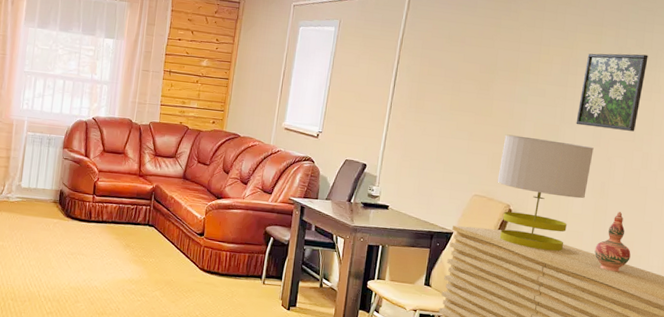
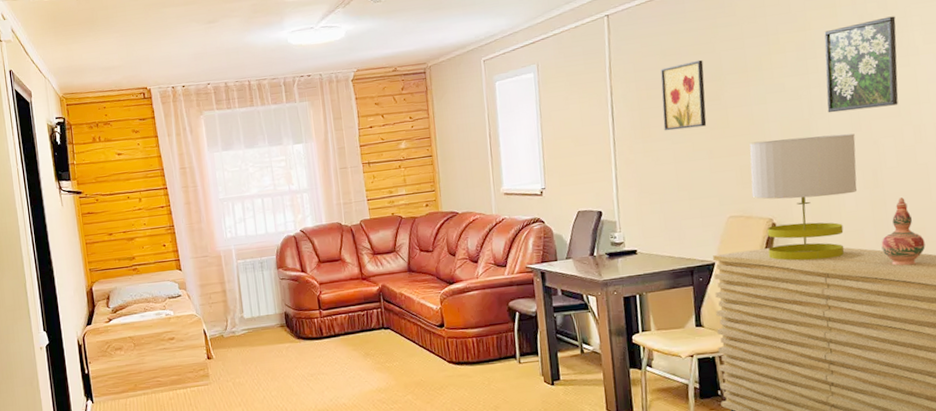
wall art: none [436,51,482,111] -> present [661,59,707,131]

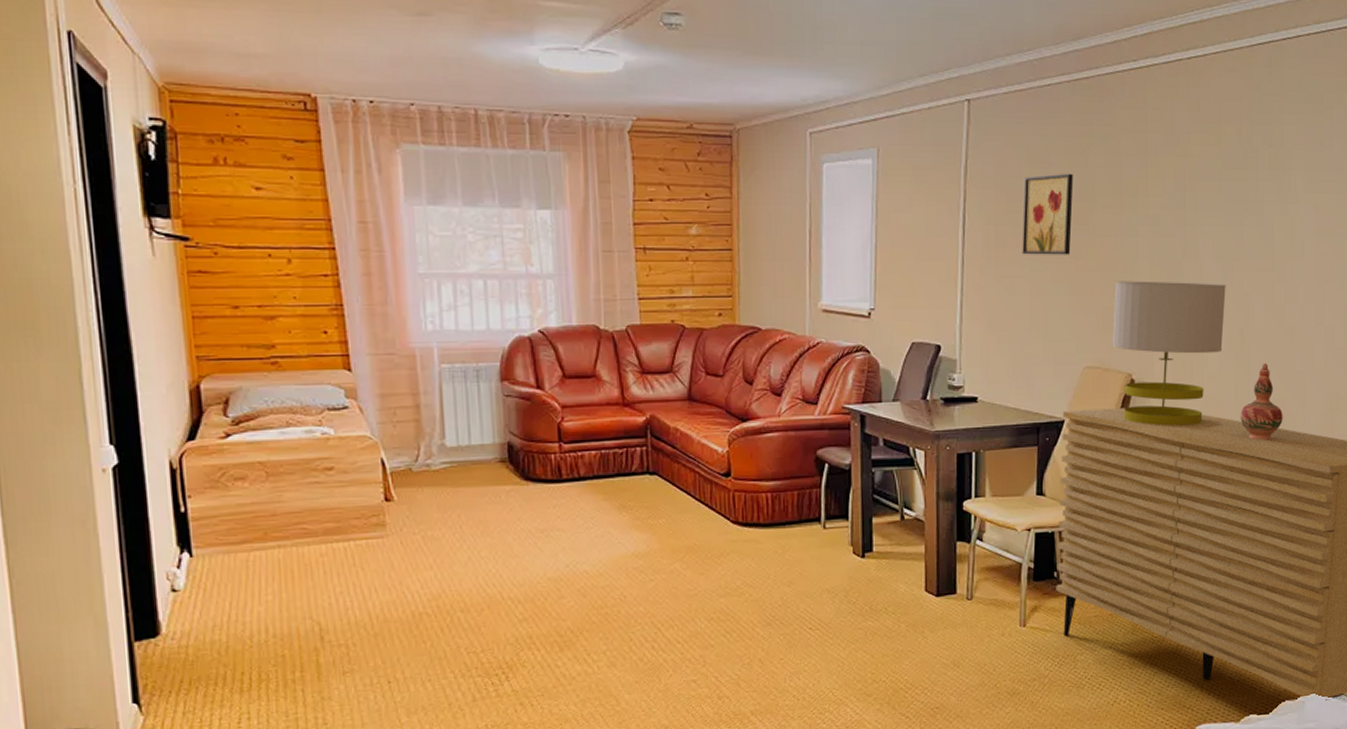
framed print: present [824,16,899,113] -> none [1201,155,1280,258]

